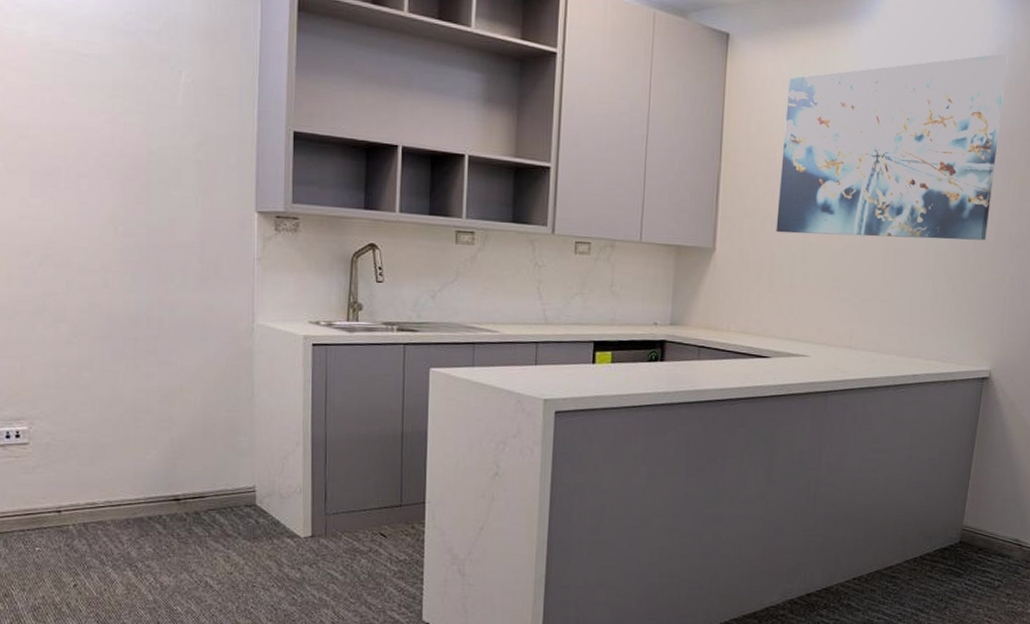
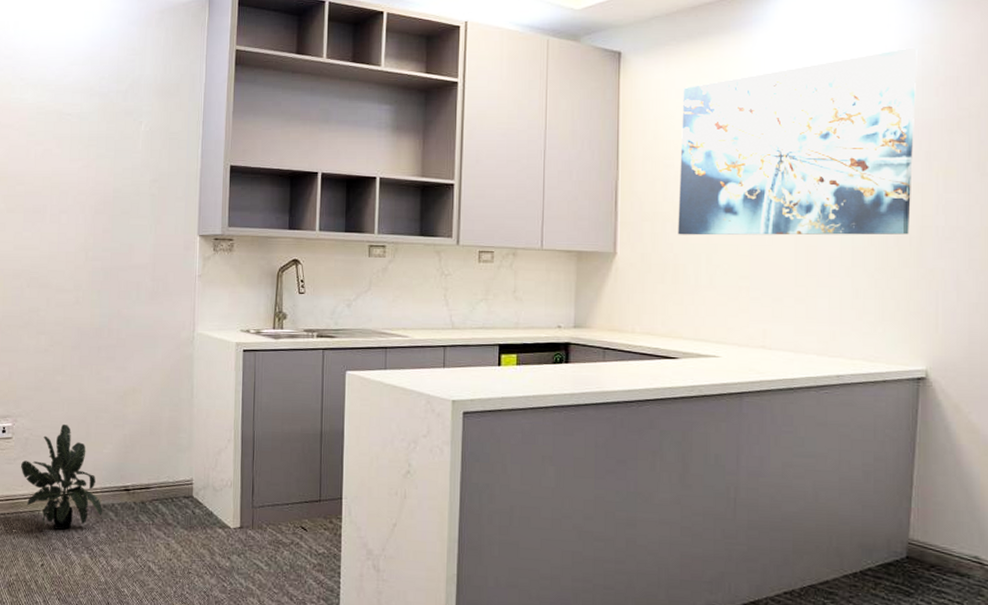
potted plant: none [42,426,147,548] -> present [21,423,102,531]

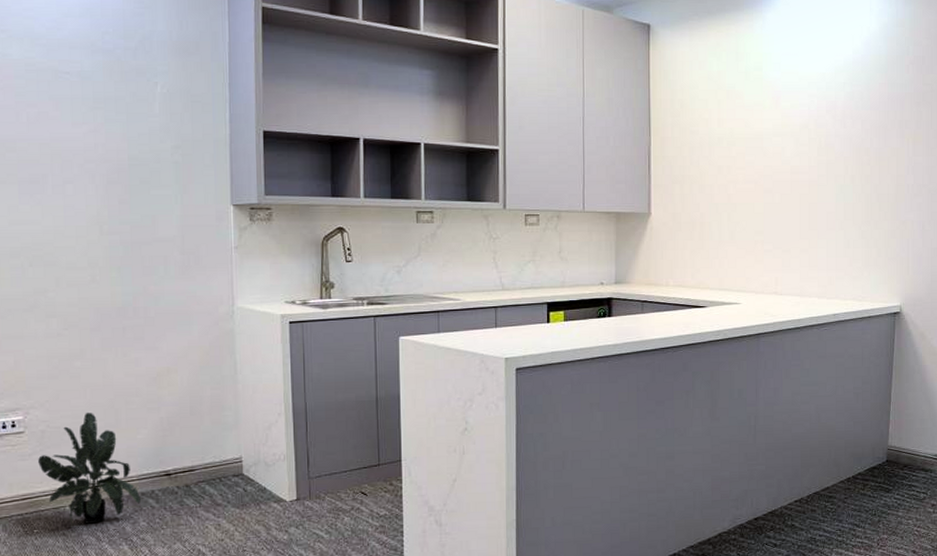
wall art: present [677,47,917,236] -> none [703,29,893,196]

